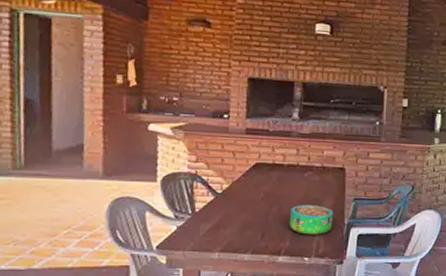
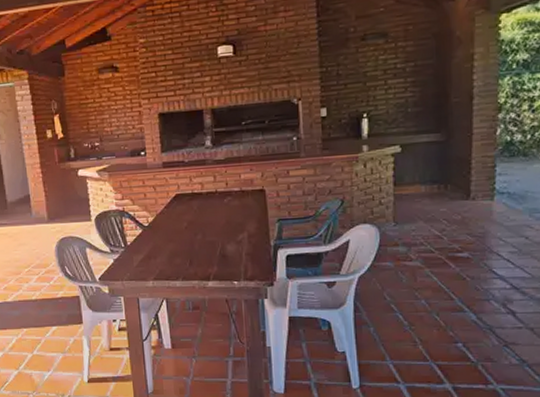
decorative bowl: present [289,205,334,235] -> none [214,229,259,259]

